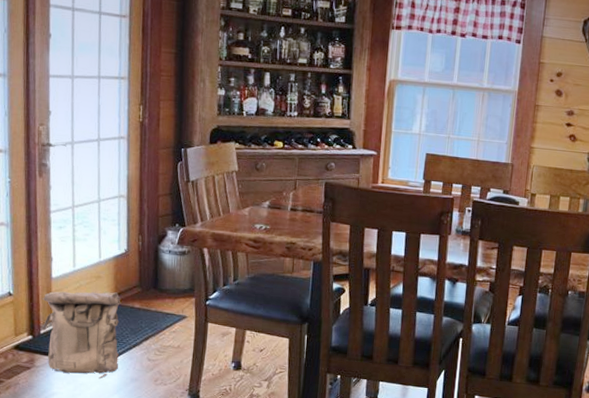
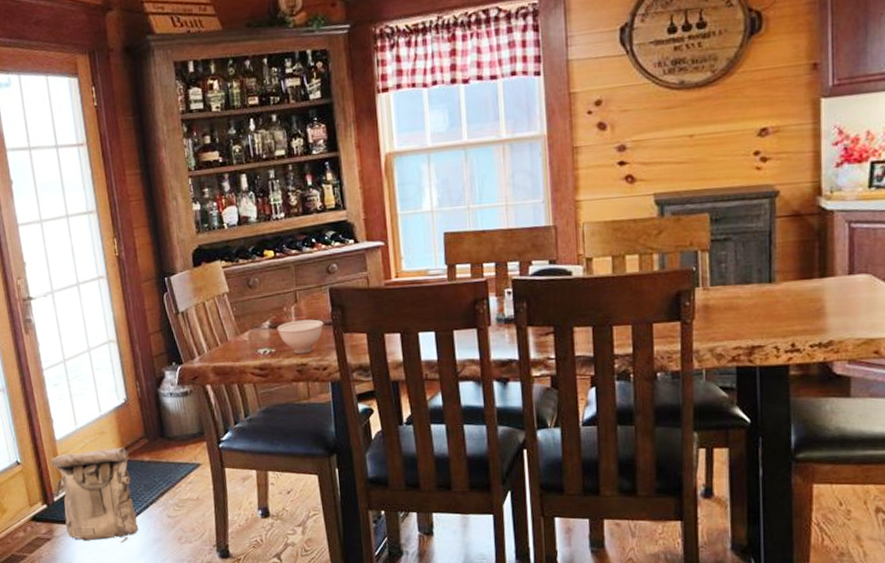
bowl: none [275,204,316,234] -> present [277,319,324,355]

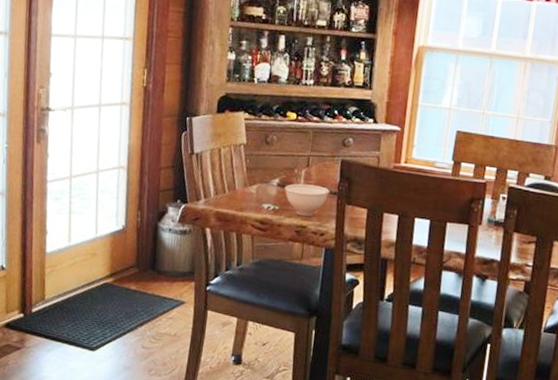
backpack: present [49,447,138,543] -> none [33,267,116,365]

